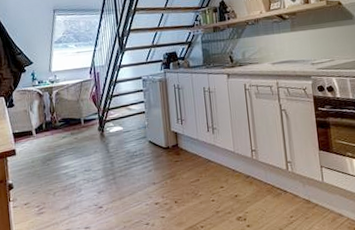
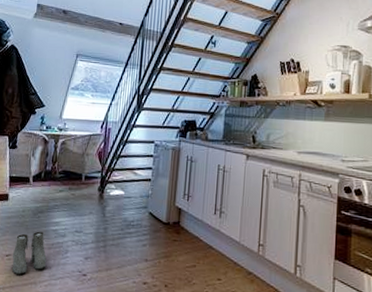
boots: none [30,177,63,219] -> present [11,231,47,274]

